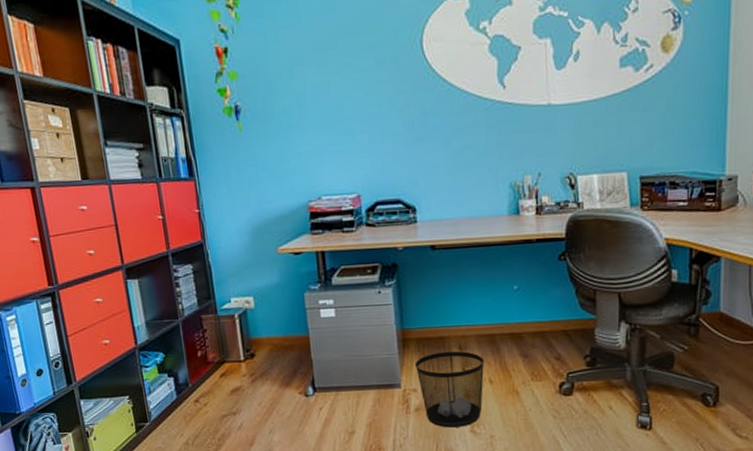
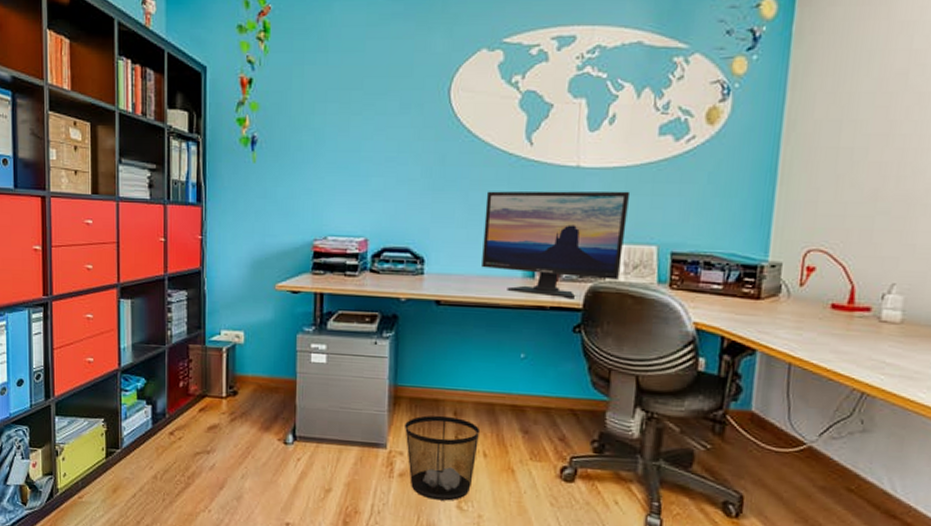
computer monitor: none [467,123,599,231] -> present [482,190,631,300]

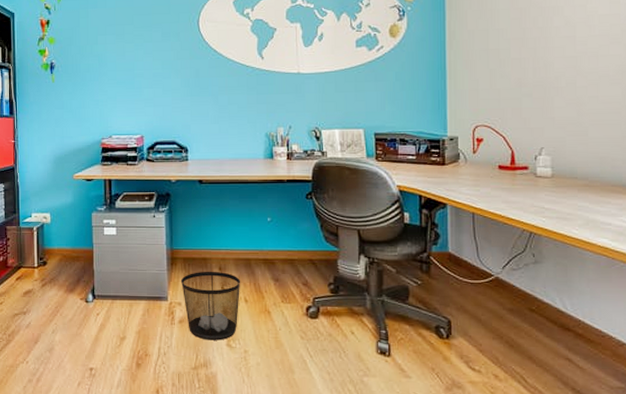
computer monitor: present [482,190,631,300] -> none [231,89,340,173]

